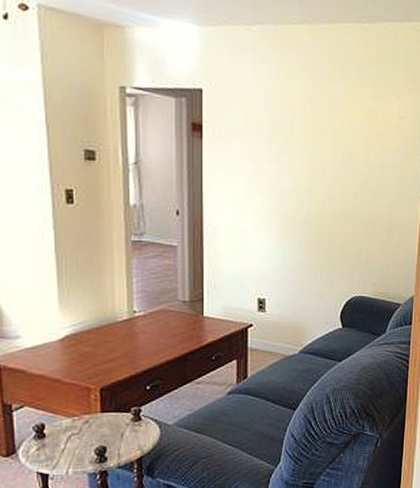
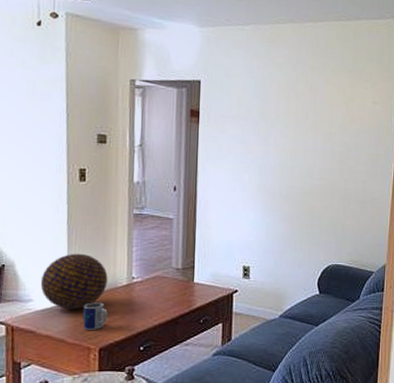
decorative orb: none [28,284,106,347] -> present [40,253,108,310]
mug: none [79,339,108,369] -> present [82,302,108,330]

